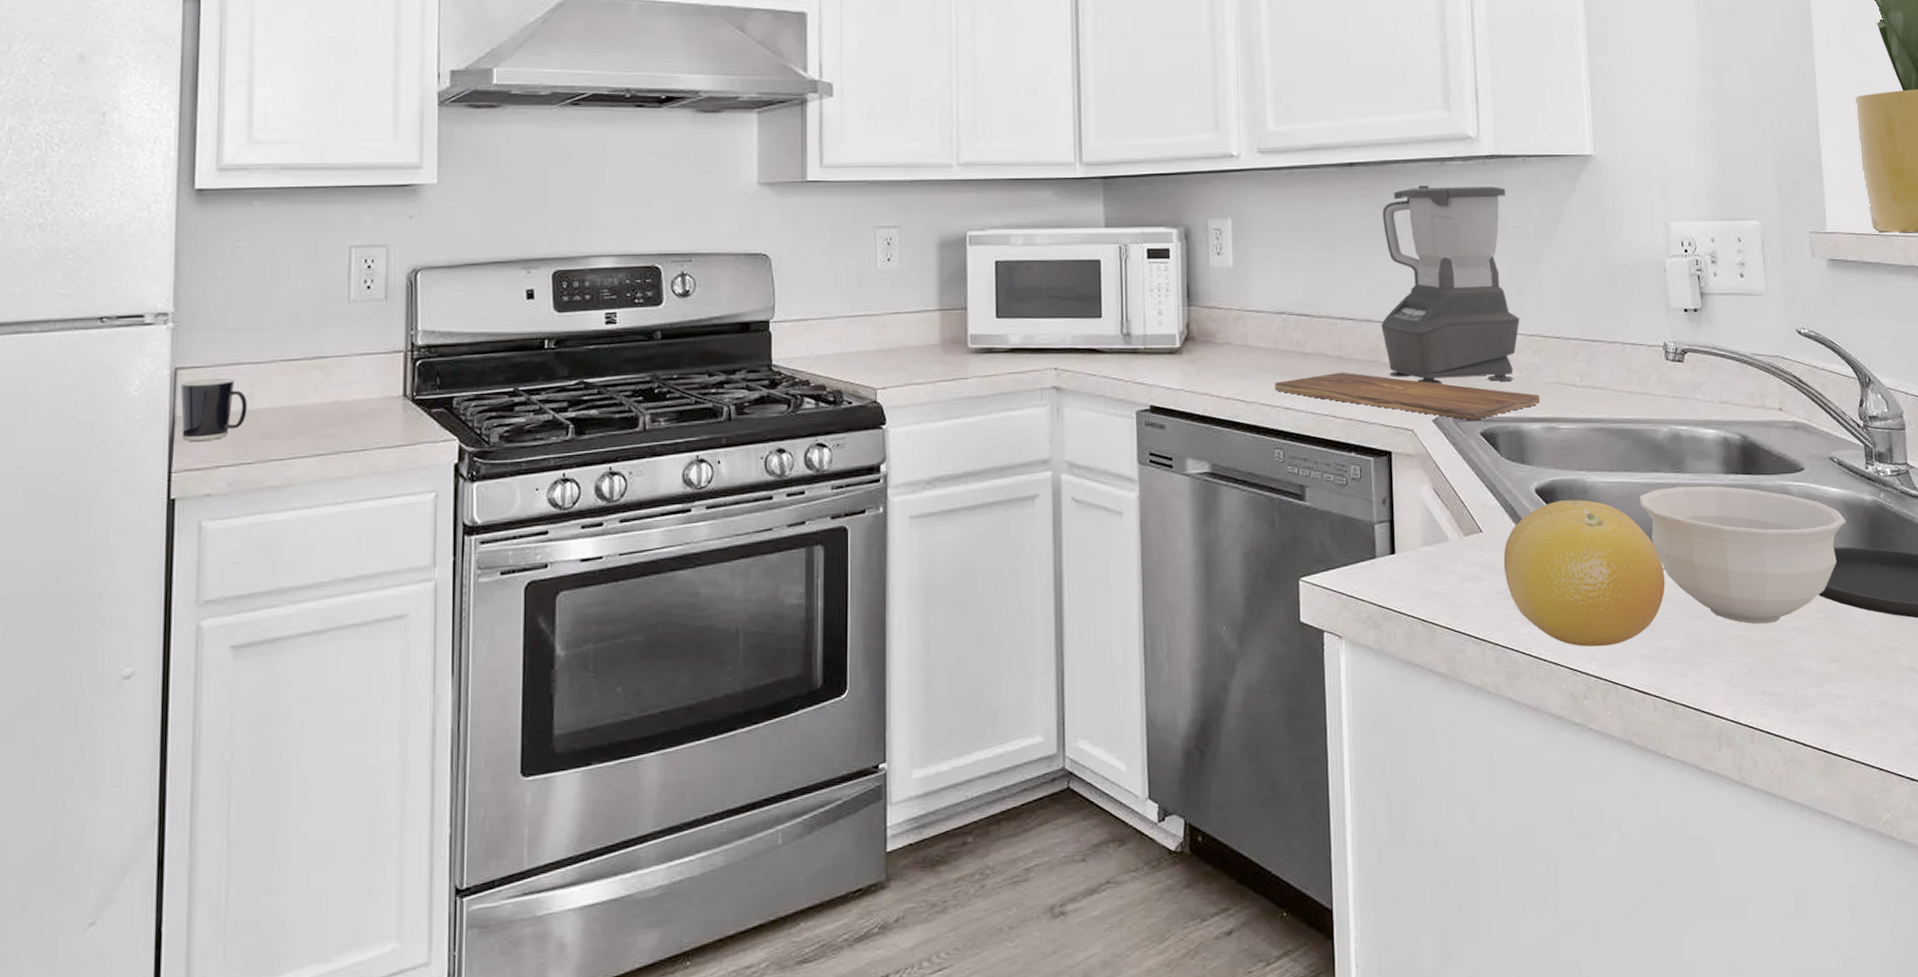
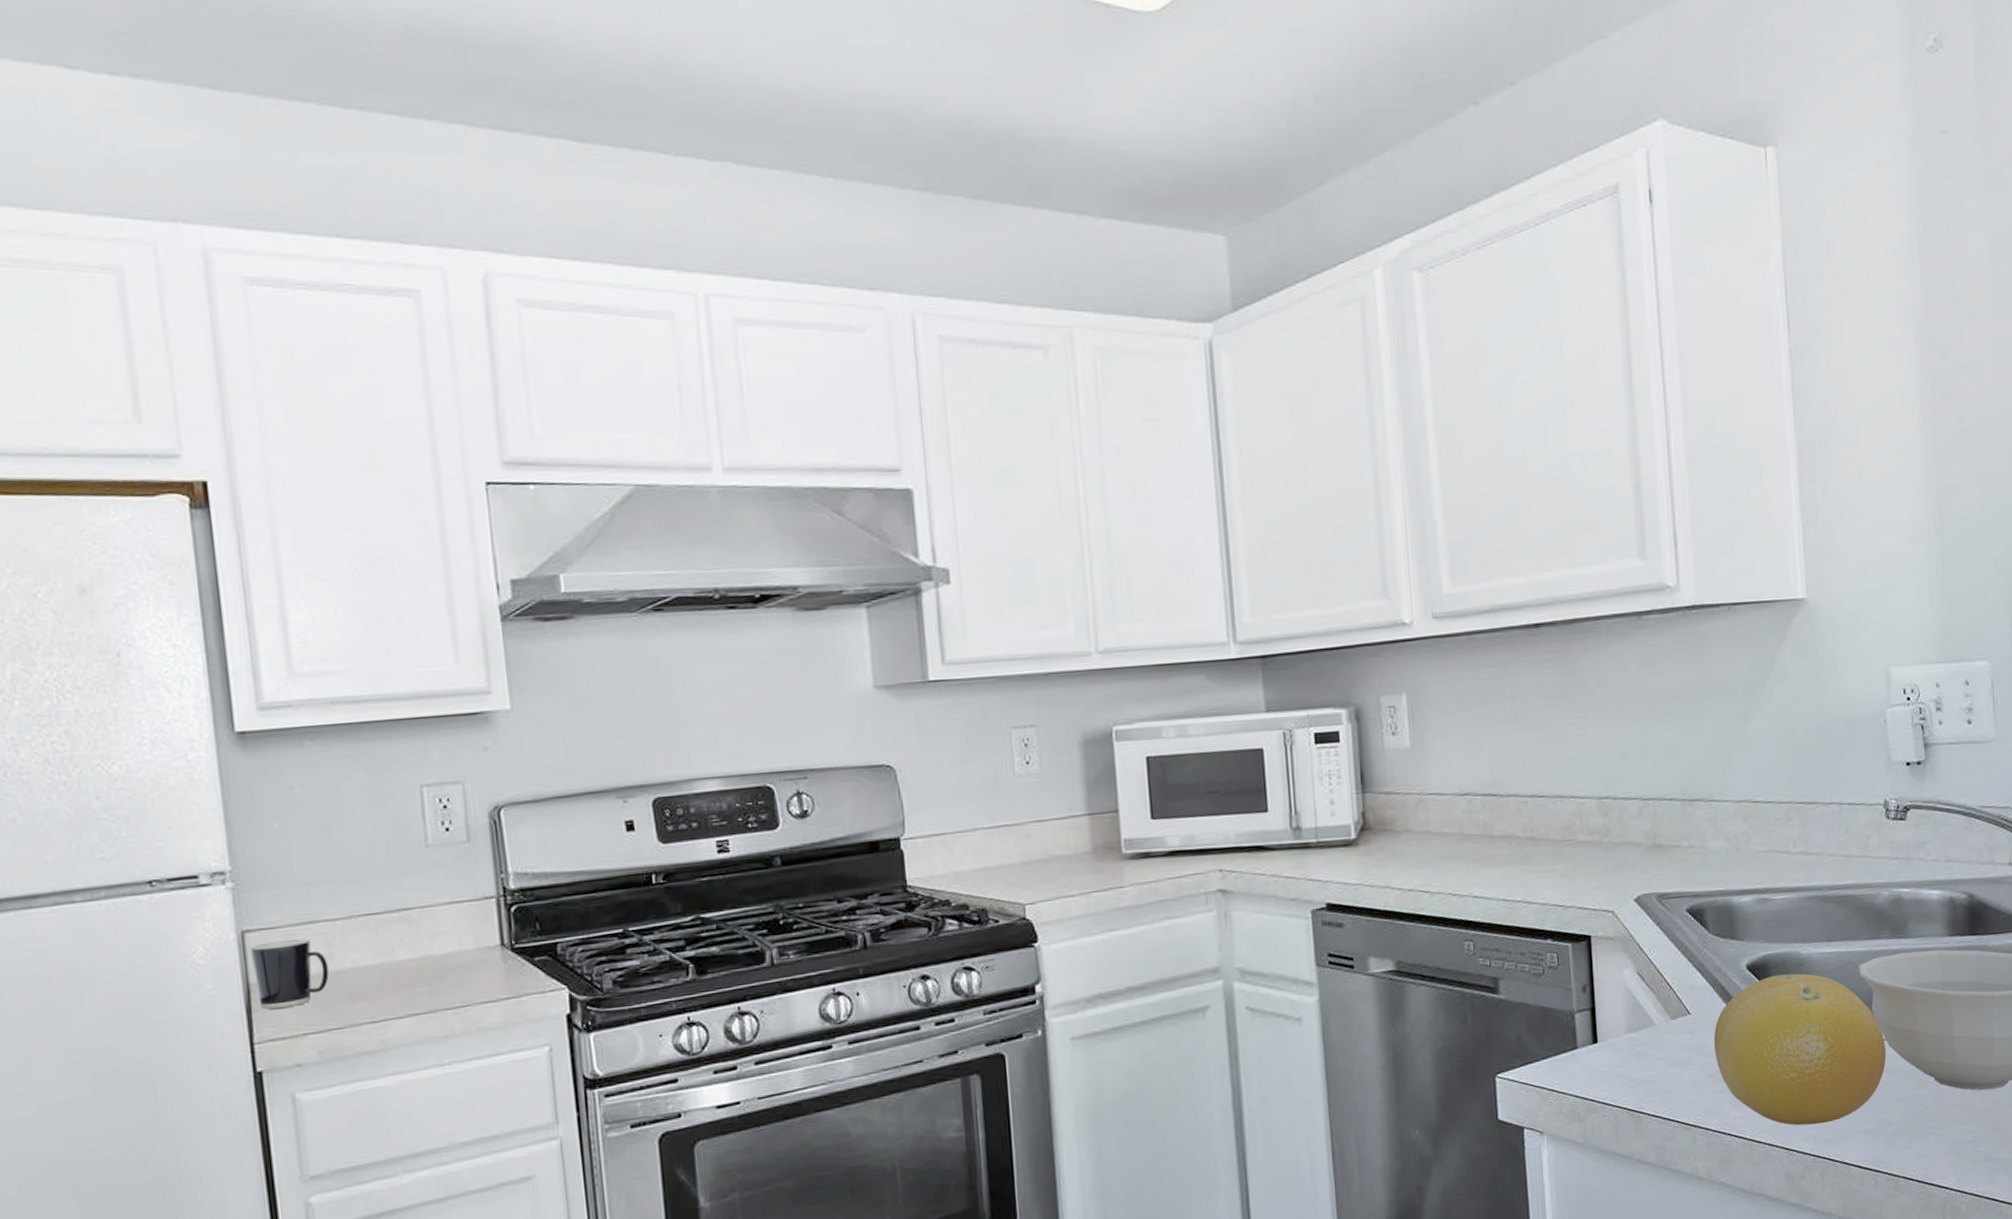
cutting board: present [1274,372,1541,420] -> none [1461,853,1751,897]
blender: present [1381,185,1520,385] -> none [1574,640,1728,861]

